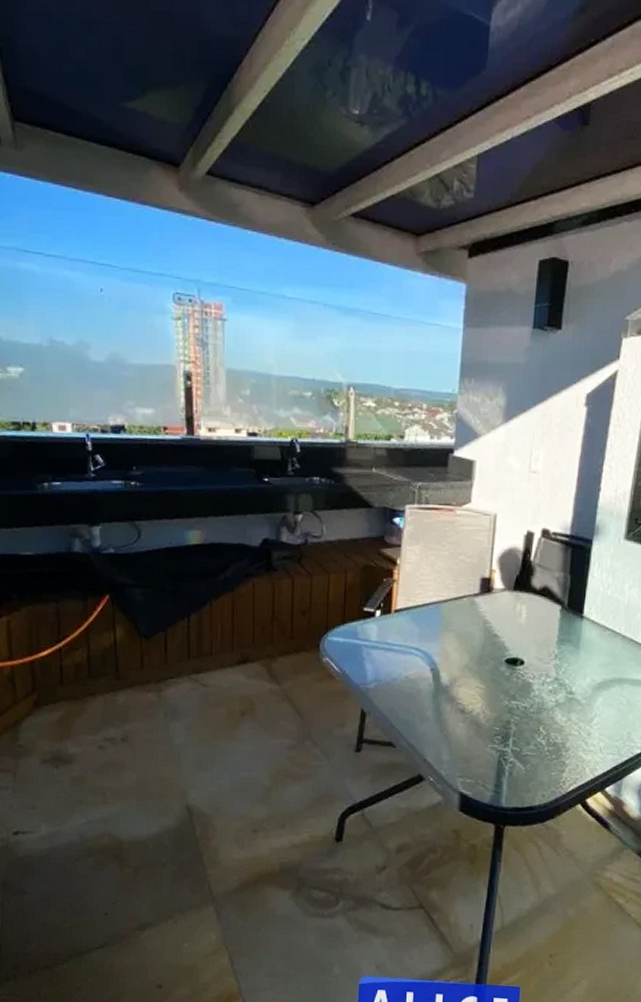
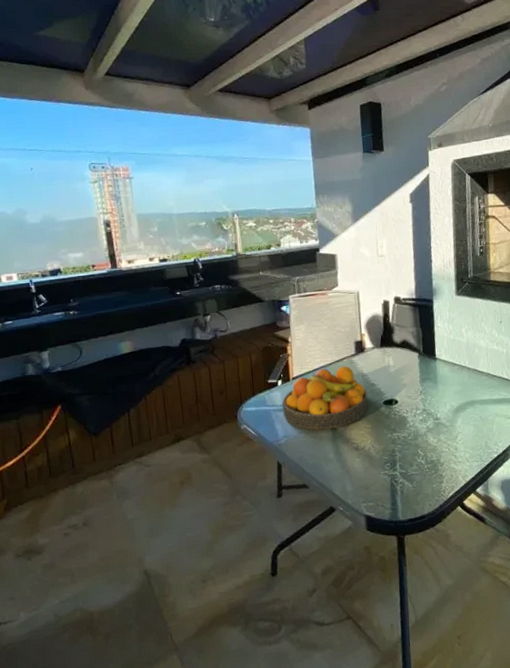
fruit bowl: none [376,605,487,682] -> present [282,365,369,430]

